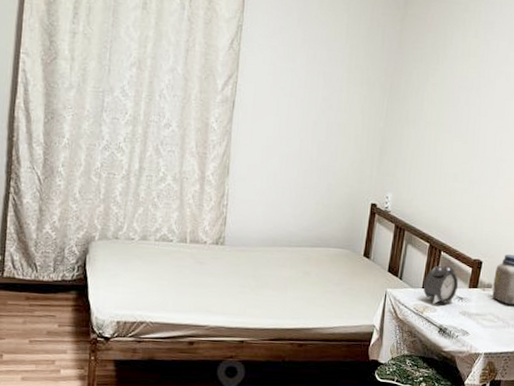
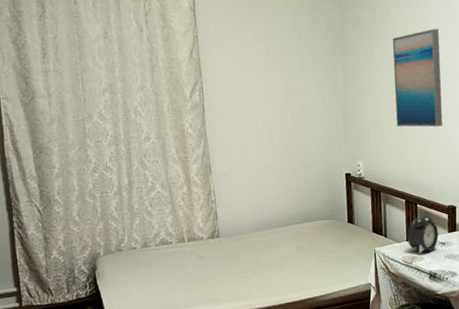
wall art: none [436,65,503,173] -> present [392,29,443,127]

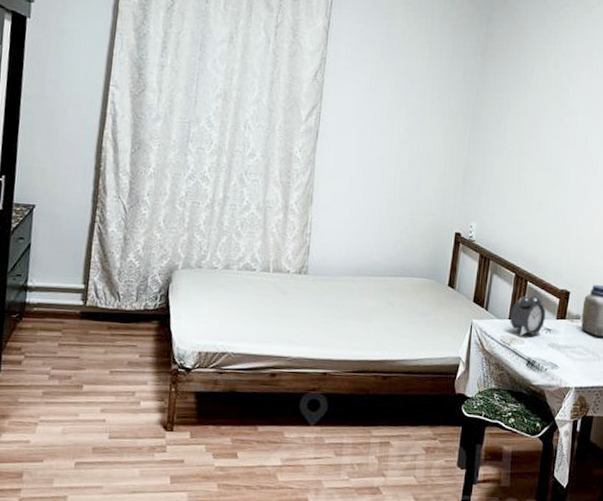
wall art: present [392,29,443,127] -> none [520,96,584,202]

